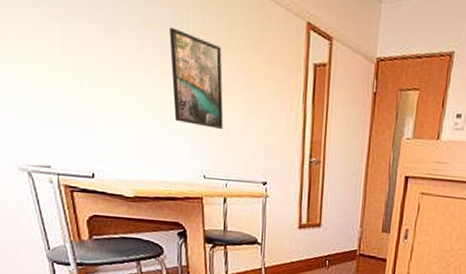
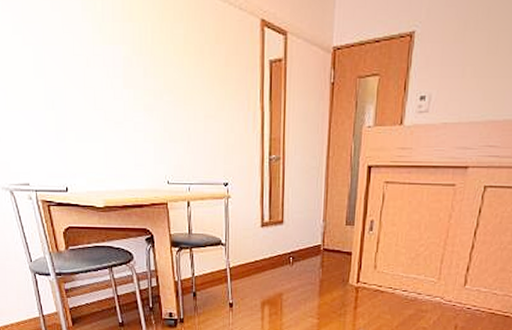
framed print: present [169,27,224,129] -> none [130,41,184,134]

